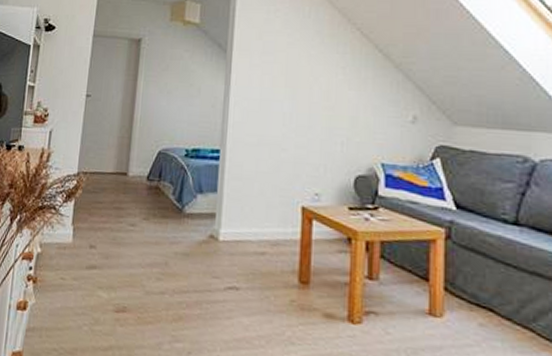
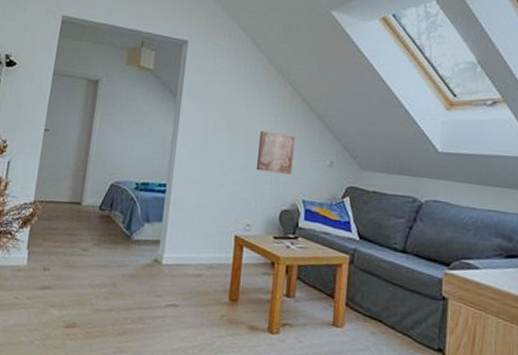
wall art: none [322,84,368,134] -> present [255,130,295,175]

